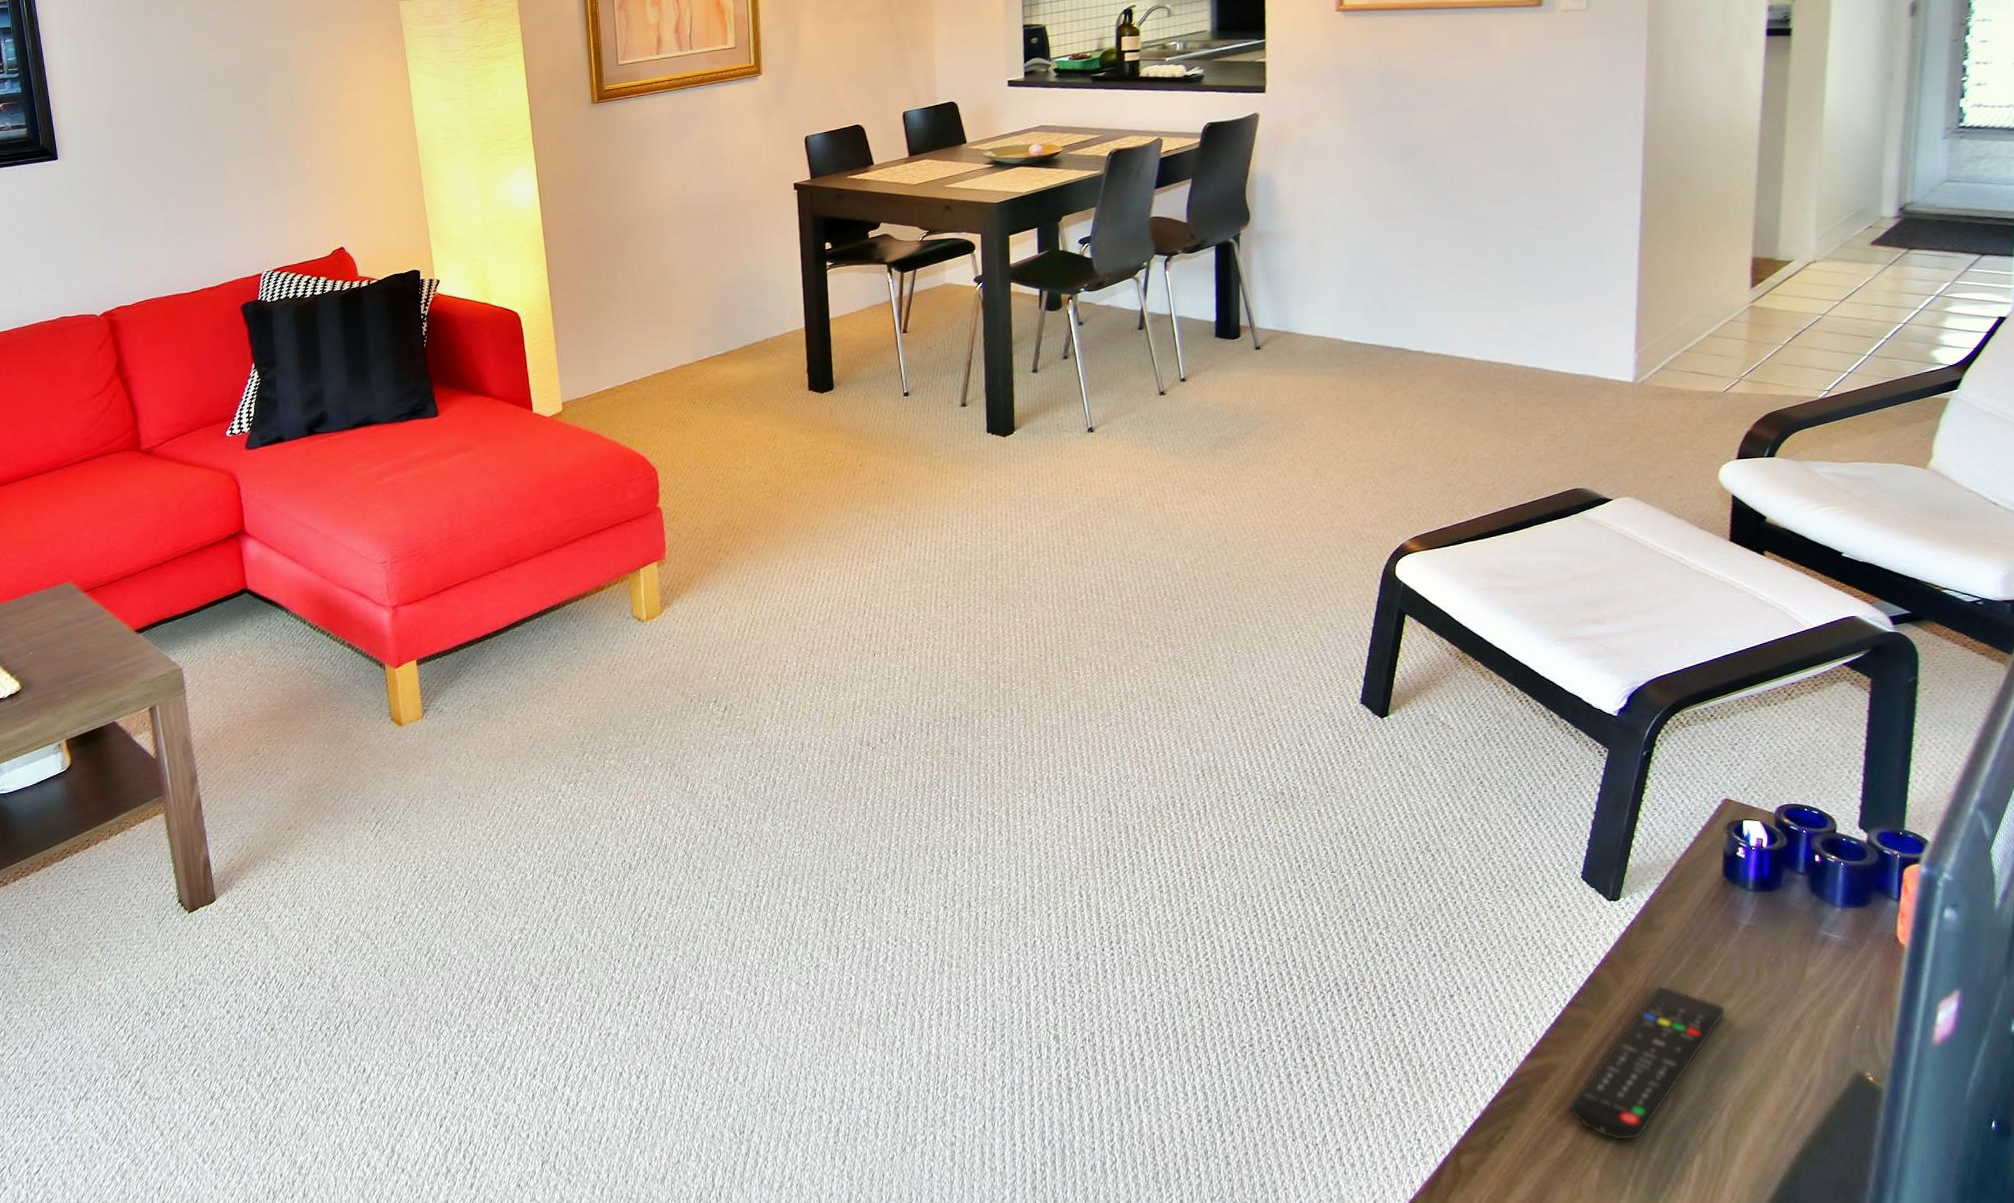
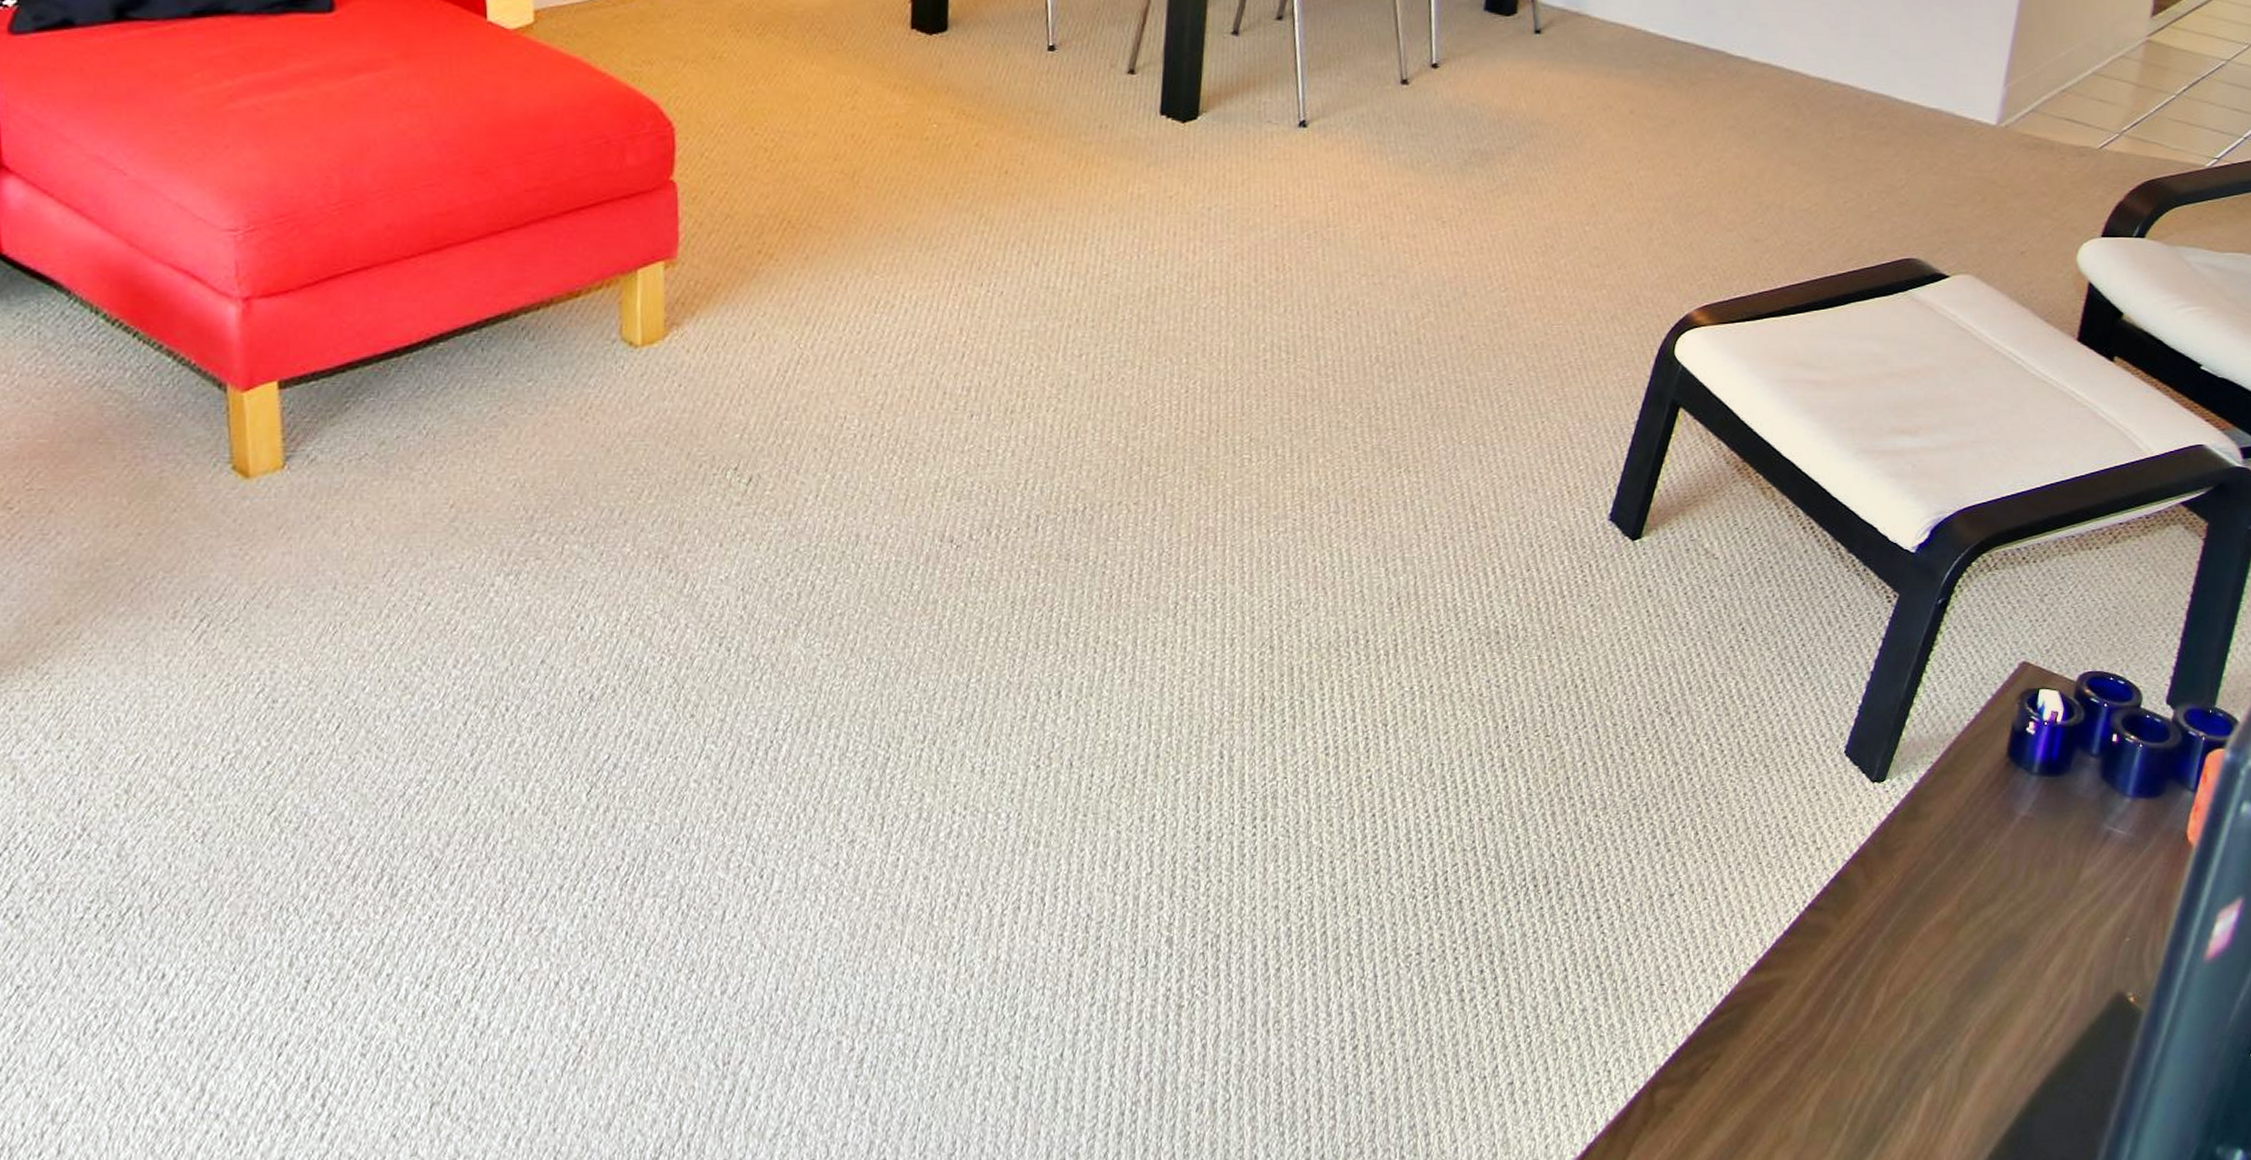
remote control: present [1568,985,1726,1141] -> none [1790,886,1985,1072]

